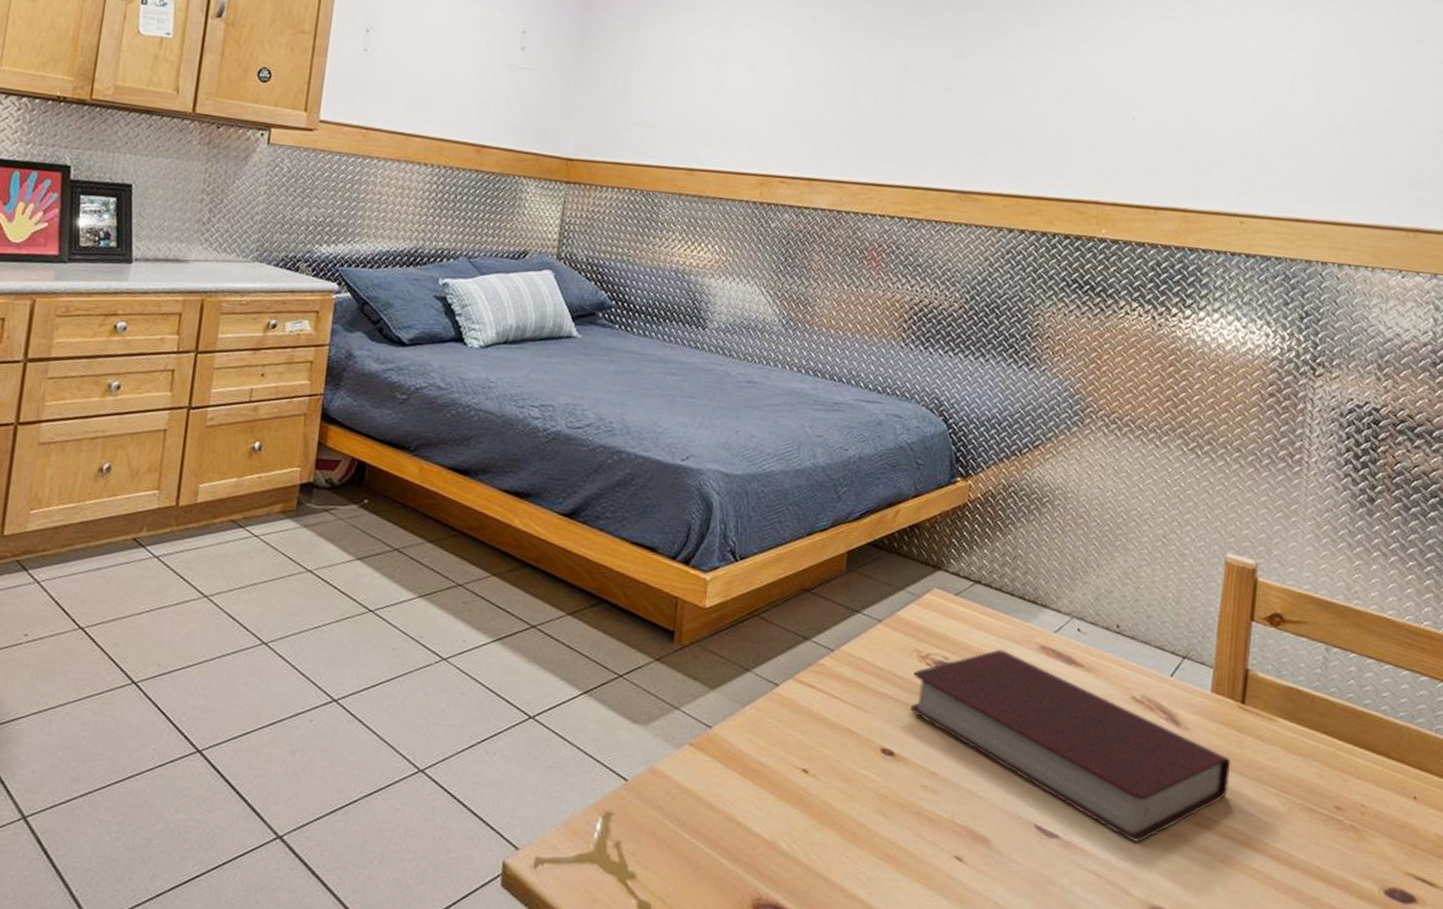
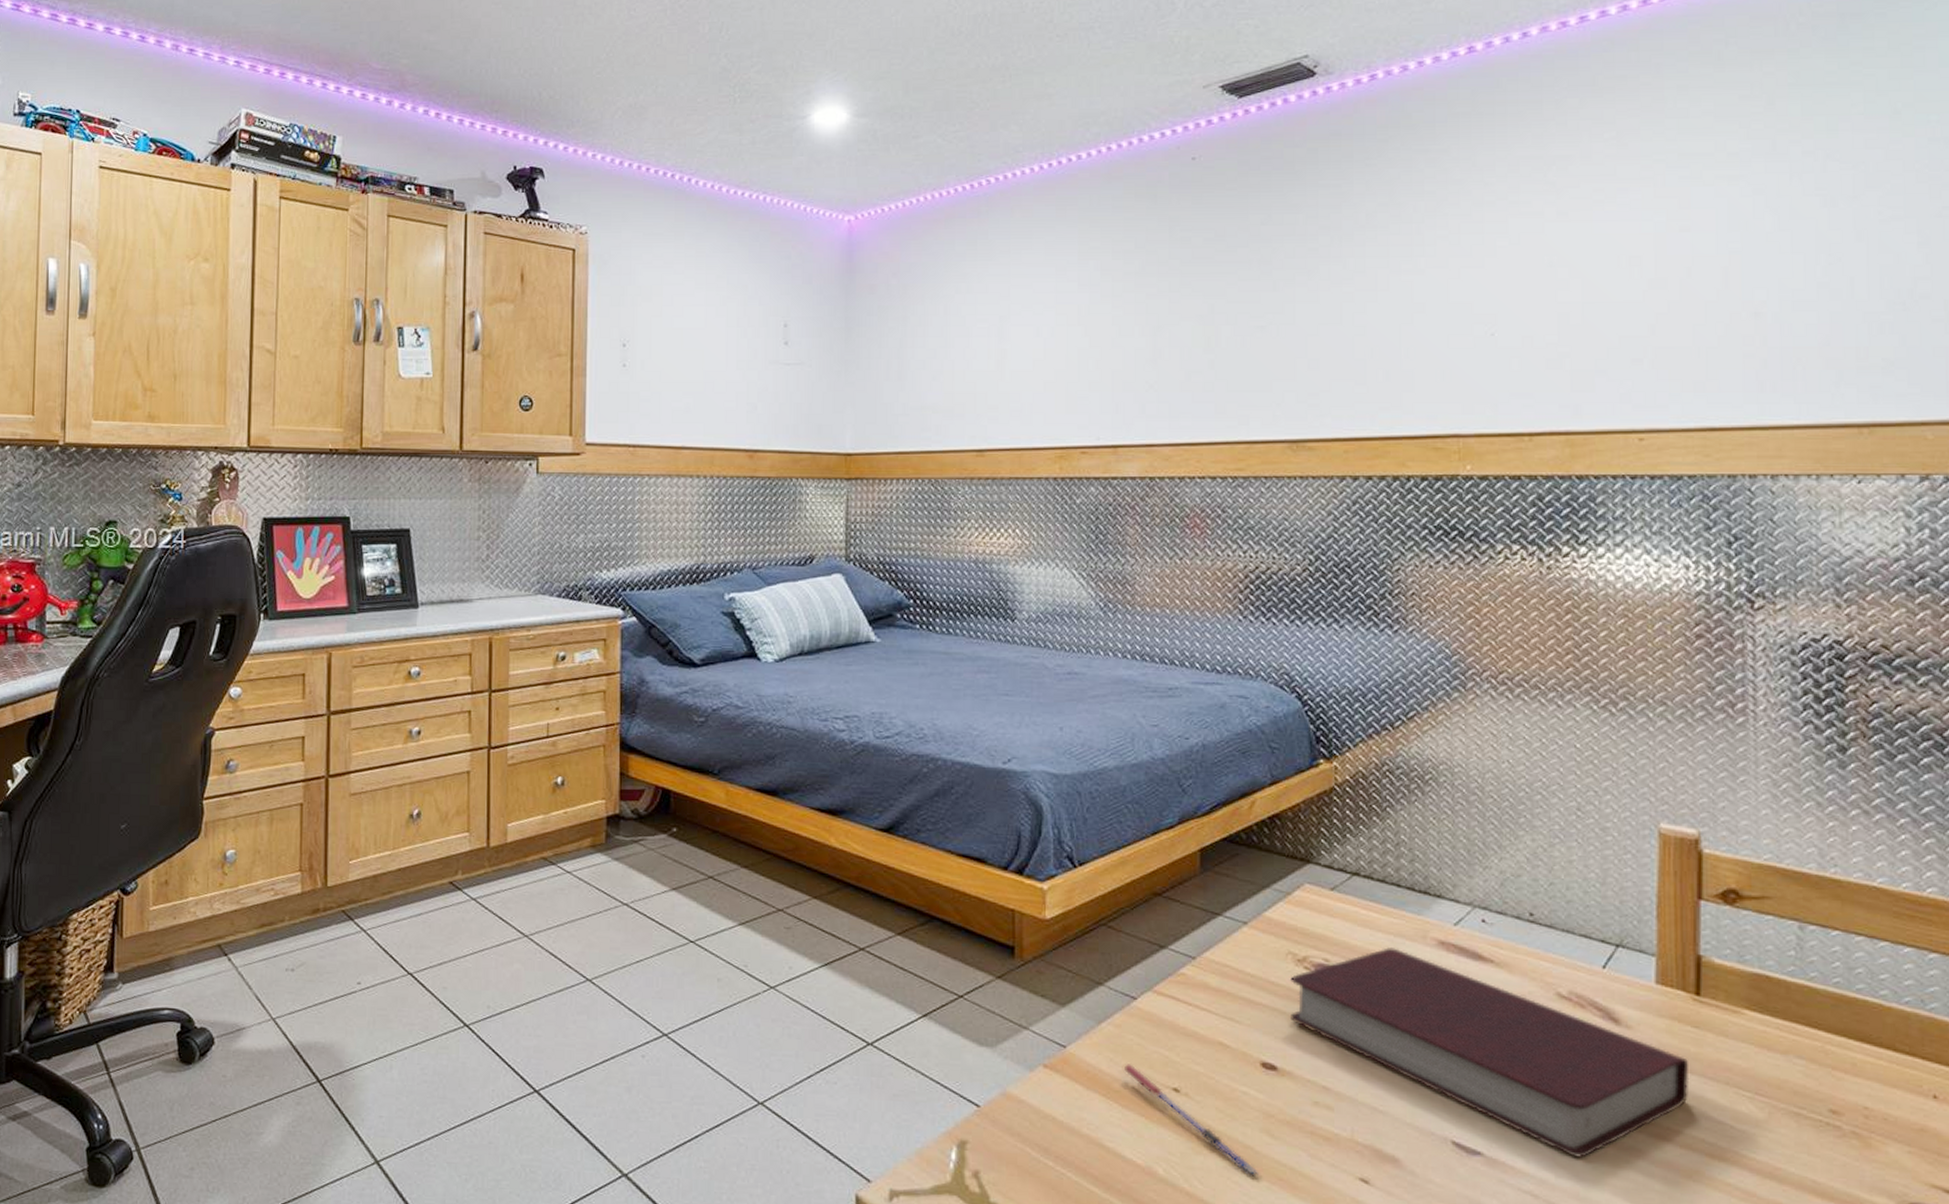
pen: none [760,745,869,853] -> present [1123,1064,1258,1177]

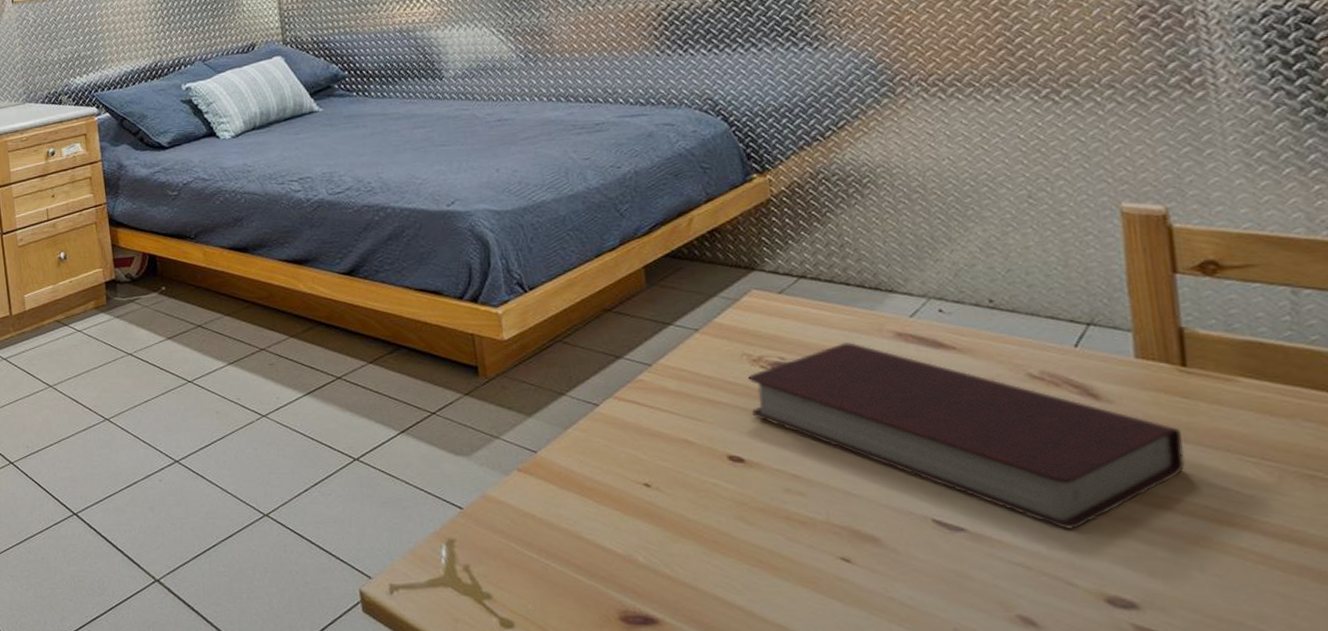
pen: present [1123,1064,1258,1177] -> none [593,464,738,560]

